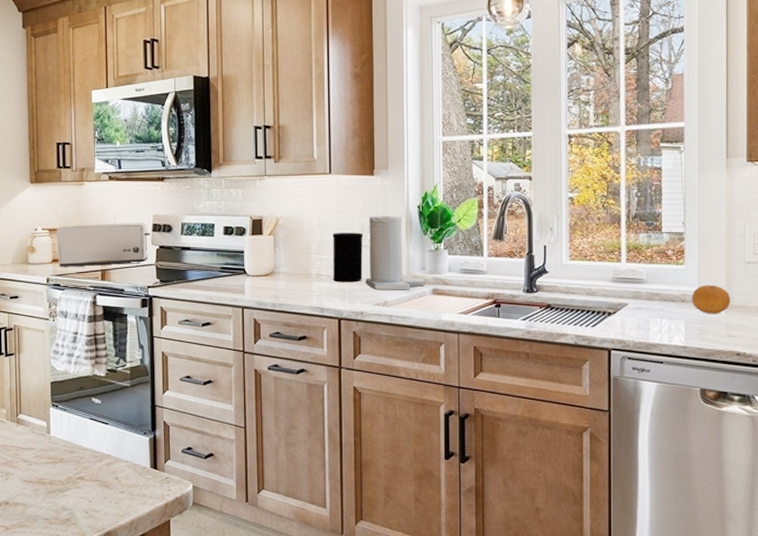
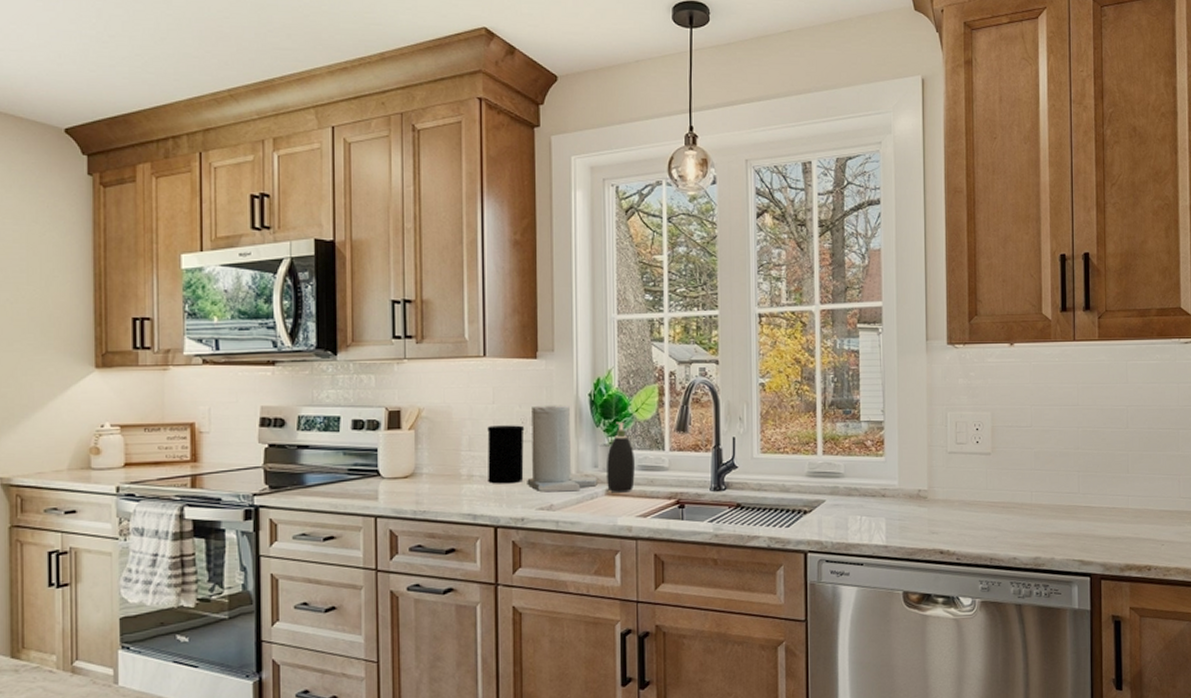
toaster: present [56,223,150,267] -> none [130,416,257,473]
soap dispenser: none [433,230,457,292] -> present [607,422,635,493]
fruit: present [691,284,731,314] -> none [892,477,933,510]

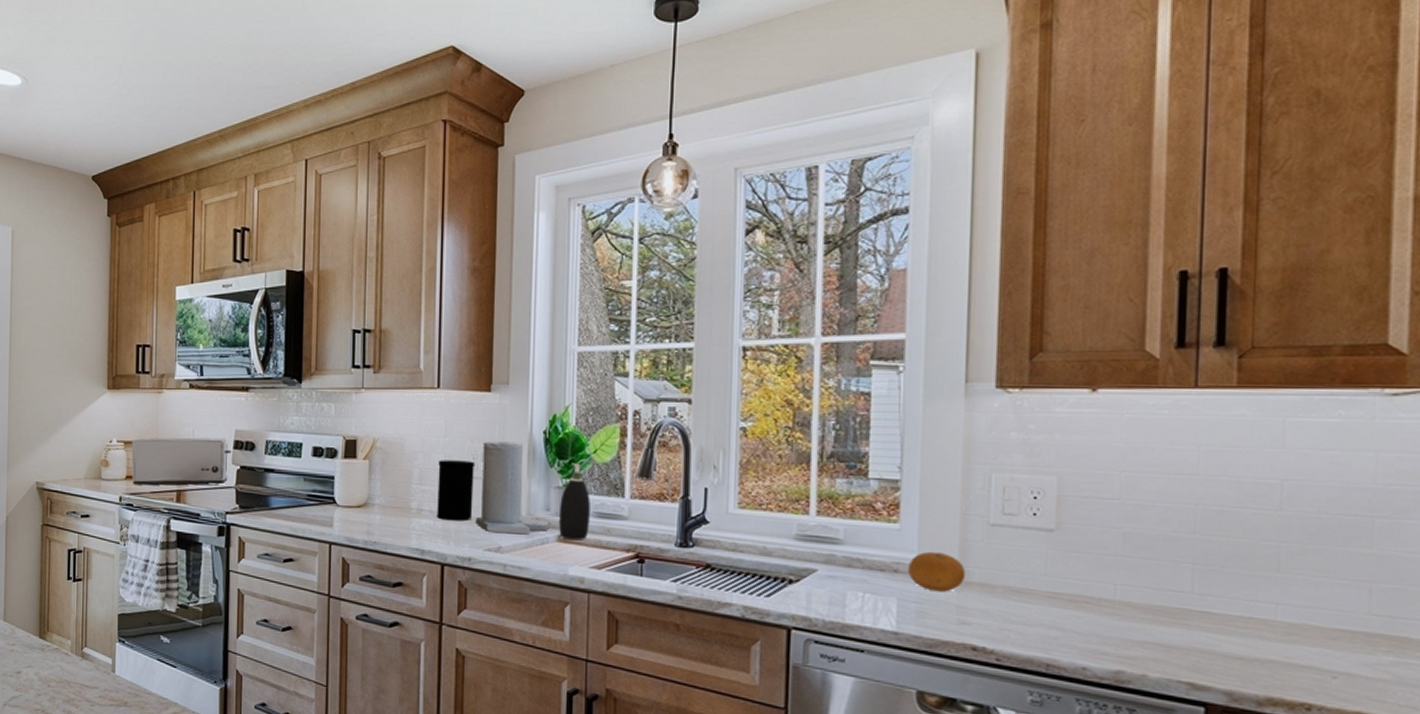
toaster: none [130,416,257,473] -> present [131,437,231,486]
fruit: none [892,477,933,510] -> present [907,551,966,592]

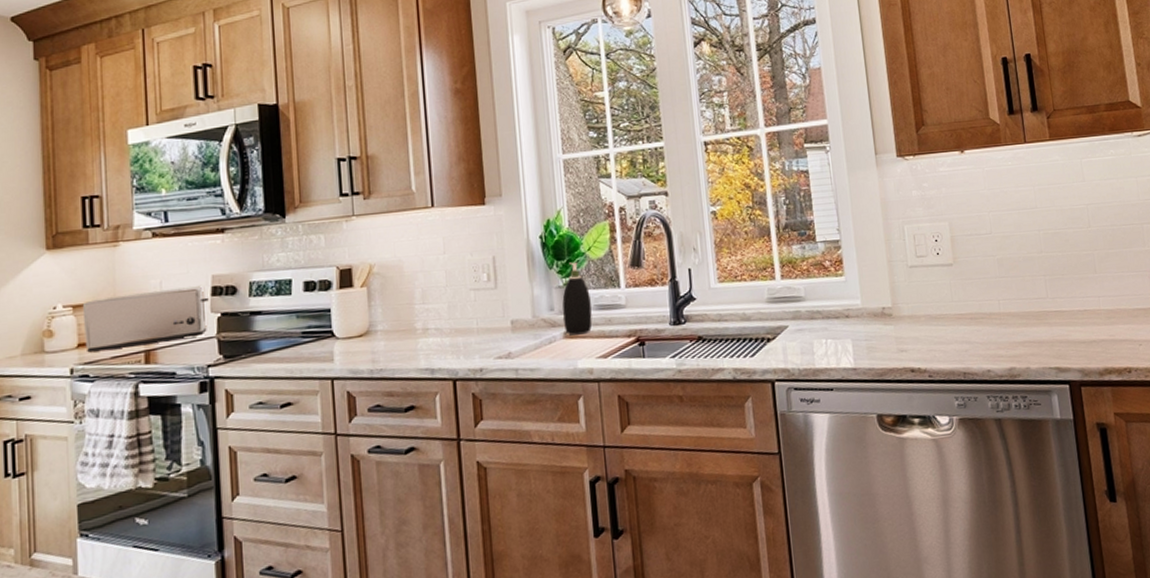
canister: present [437,460,476,521] -> none [440,273,480,336]
paper towel: present [475,441,549,535] -> none [483,249,555,340]
fruit: present [907,551,966,592] -> none [855,295,898,329]

